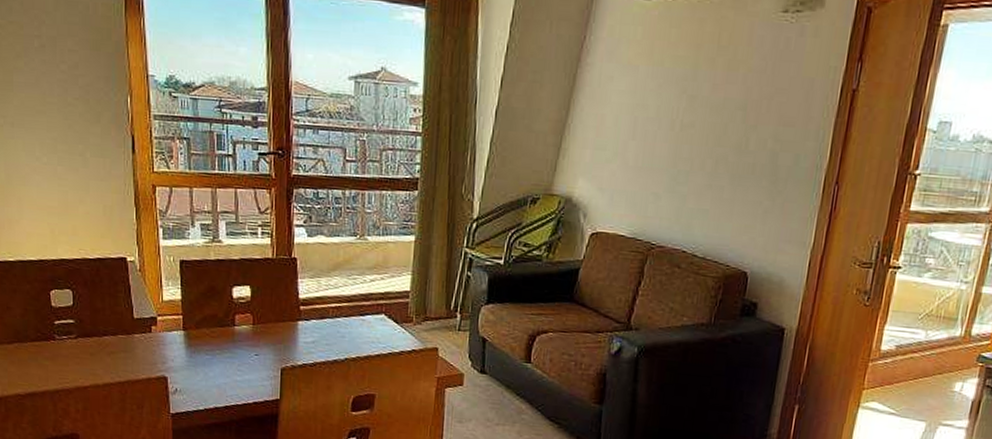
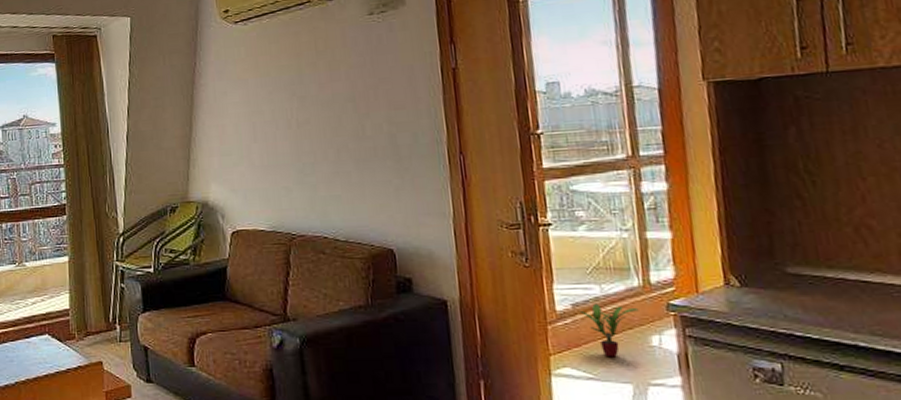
potted plant: none [900,347,953,398] -> present [579,303,639,358]

